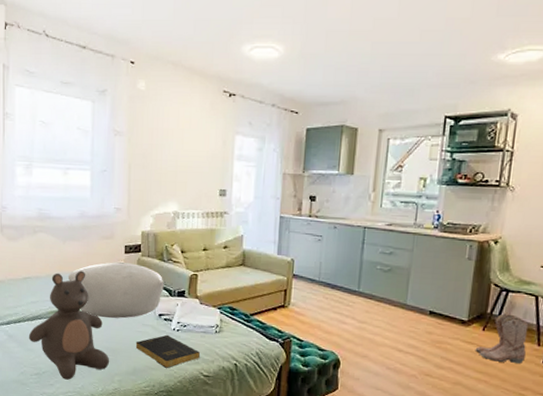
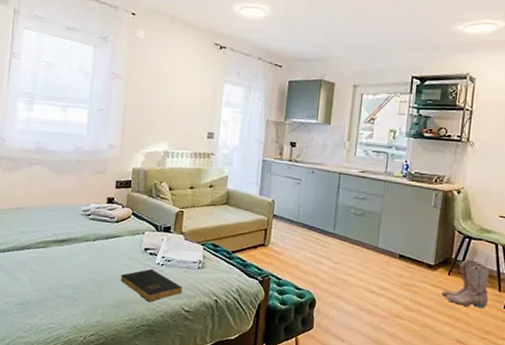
teddy bear: present [28,271,109,380] -> none [16,203,94,311]
pillow: present [67,262,164,319] -> none [59,196,152,251]

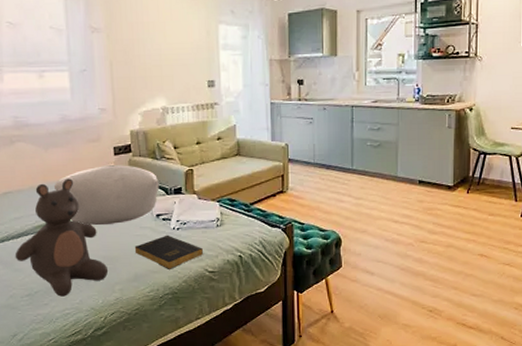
teddy bear: none [16,203,94,311] -> present [15,178,108,297]
pillow: none [59,196,152,251] -> present [53,165,159,225]
boots: present [441,258,490,308] -> none [462,174,507,221]

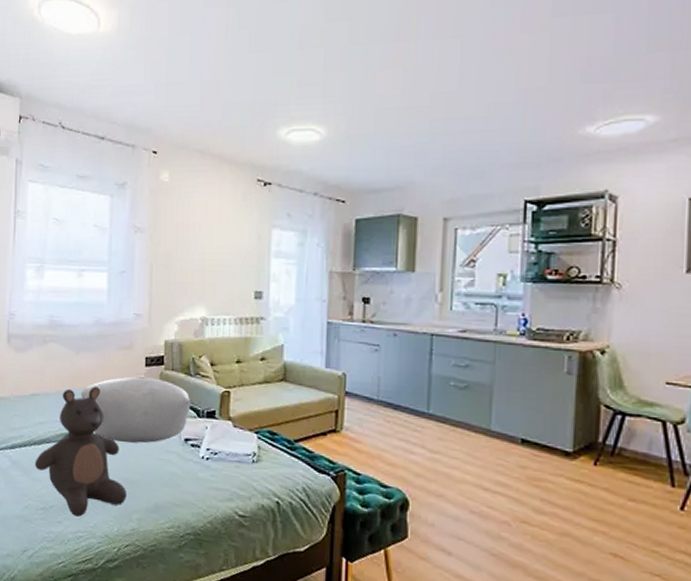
book: present [134,235,203,269] -> none [157,463,234,505]

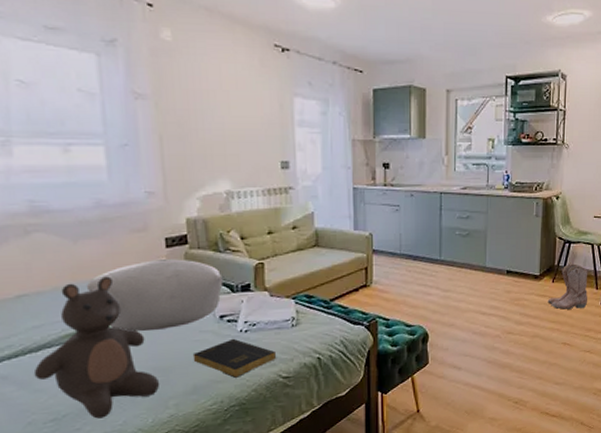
book: none [157,463,234,505] -> present [192,338,276,378]
boots: none [585,441,657,510] -> present [547,262,588,309]

